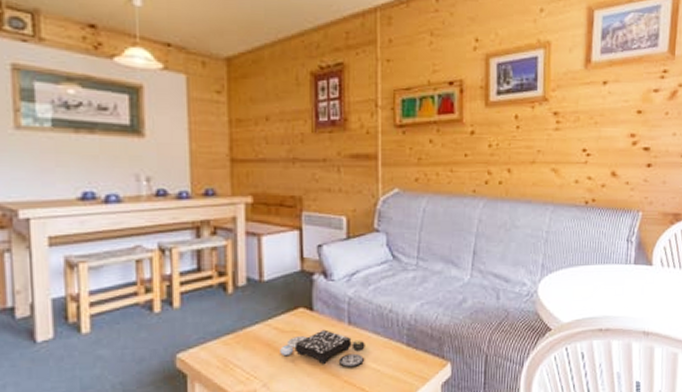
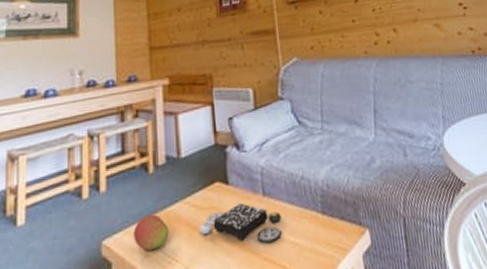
fruit: none [210,333,248,367] -> present [133,214,169,251]

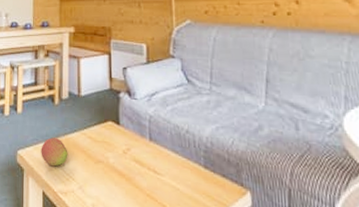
board game: present [199,203,282,243] -> none [93,143,165,182]

